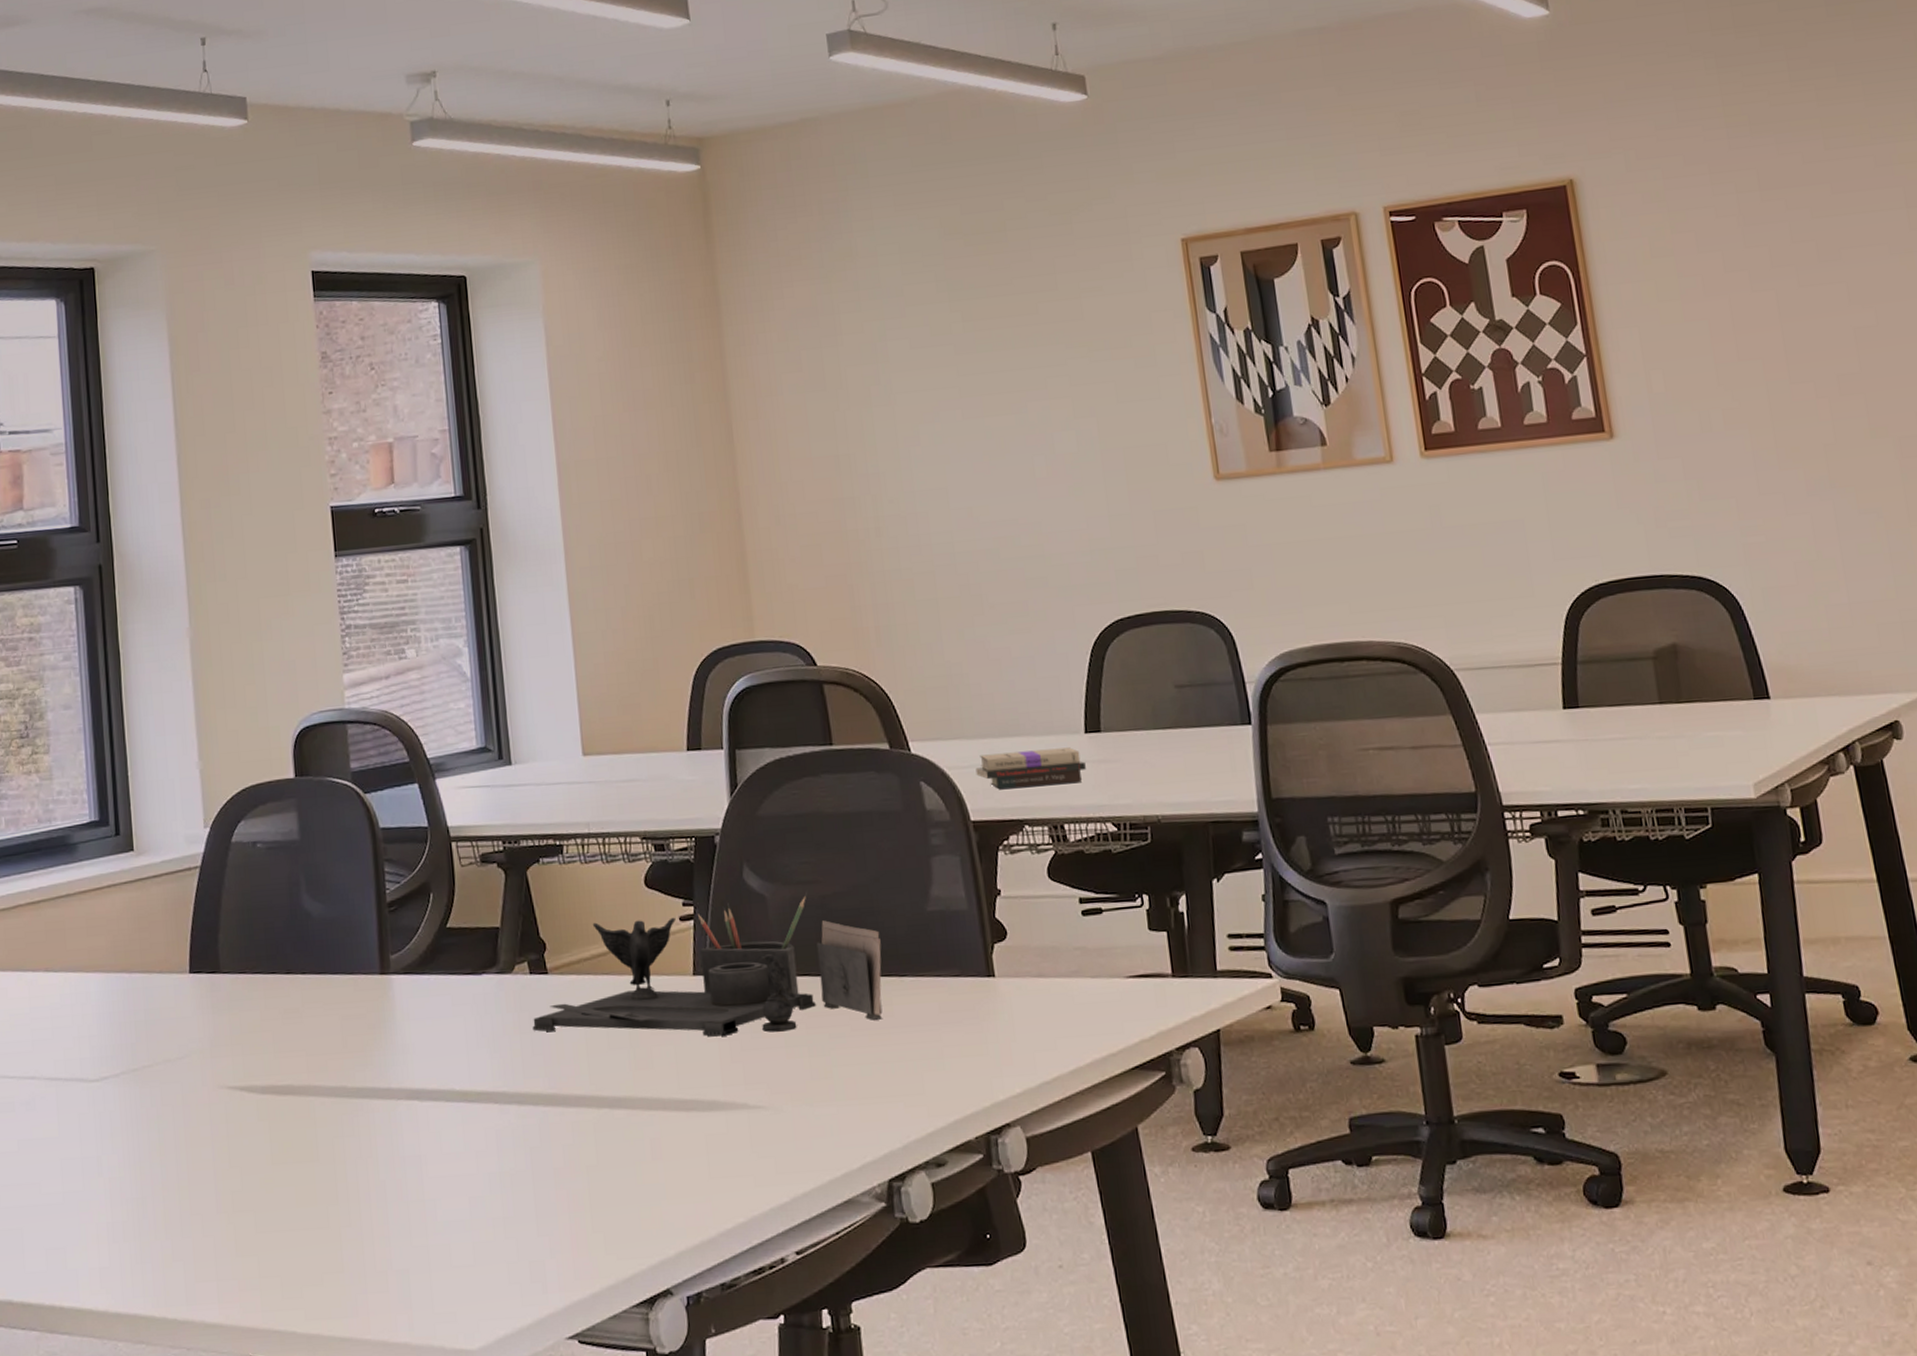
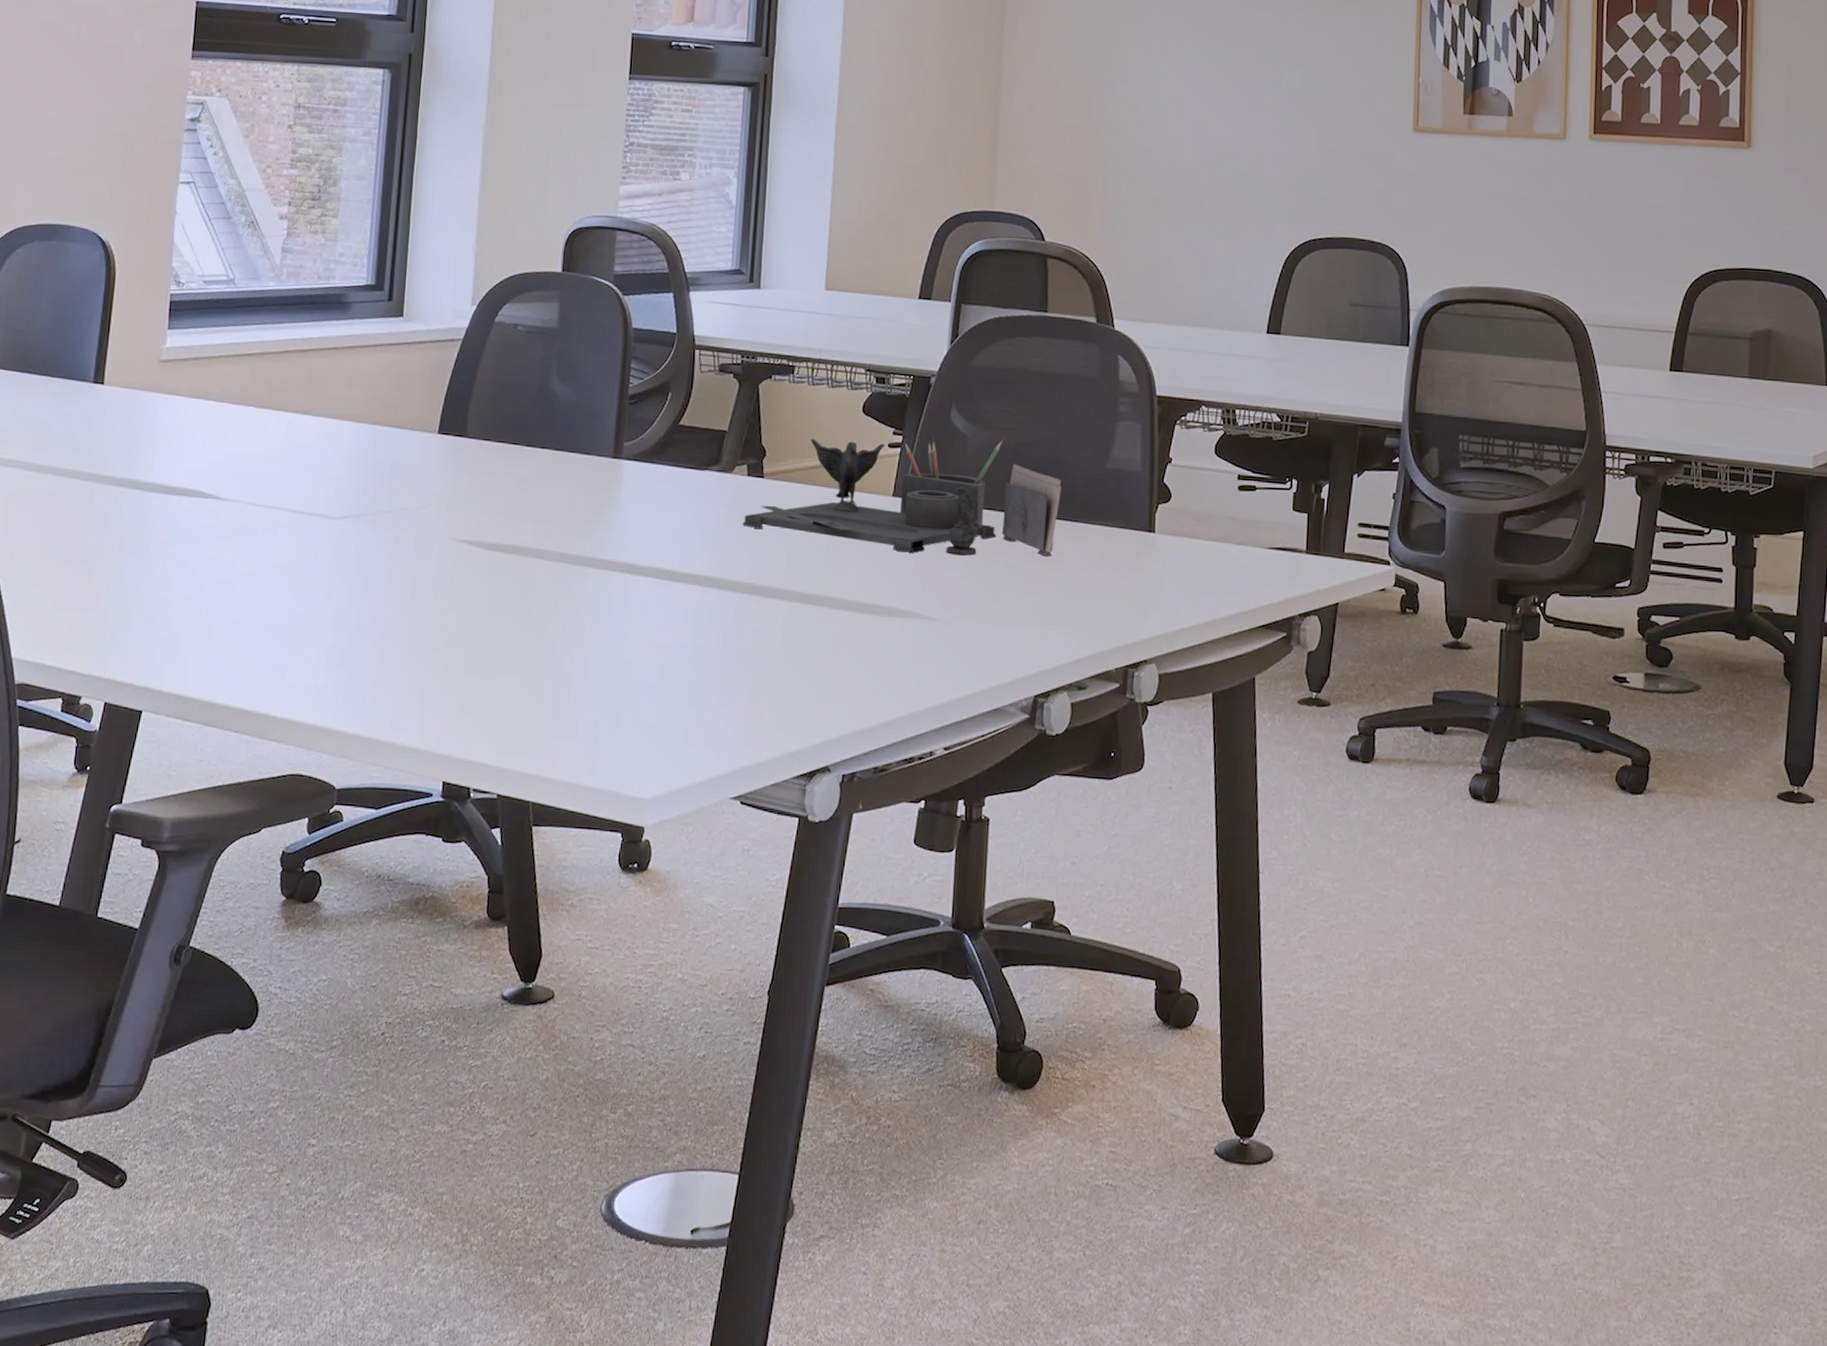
books: present [975,747,1086,789] -> none [1167,339,1263,375]

